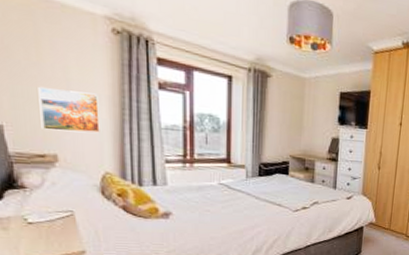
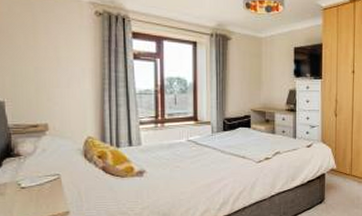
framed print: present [38,86,100,133] -> none [34,65,84,103]

